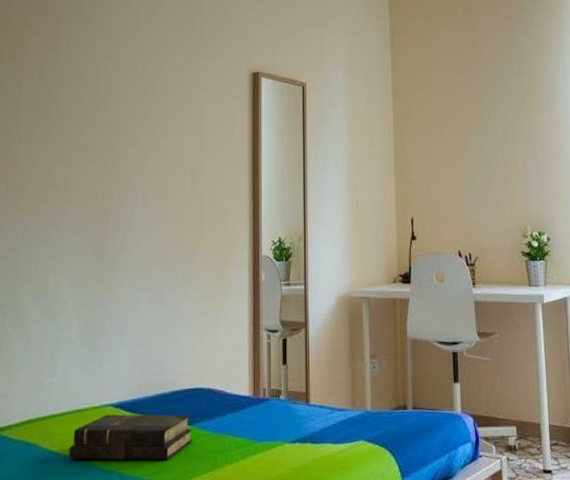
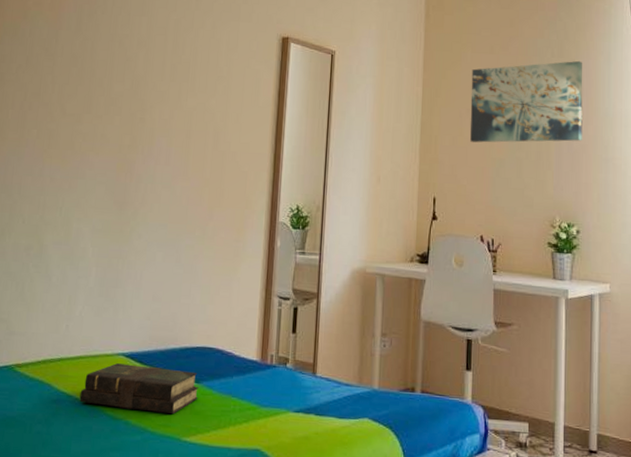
wall art: none [438,76,546,162] -> present [470,60,583,143]

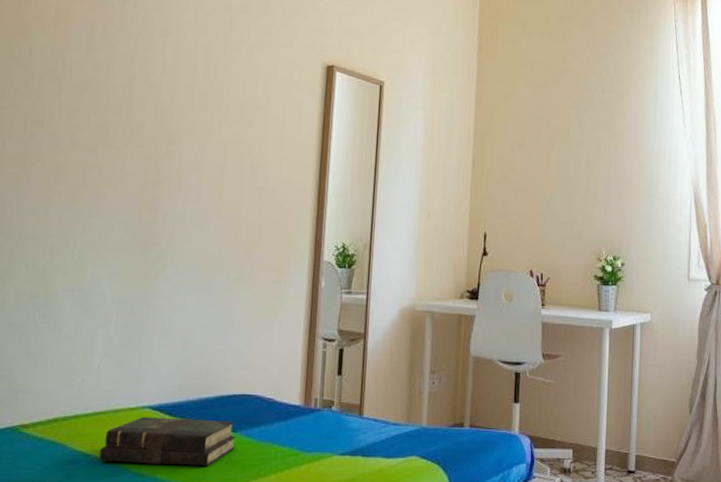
wall art: present [470,60,583,143] -> none [521,97,631,178]

